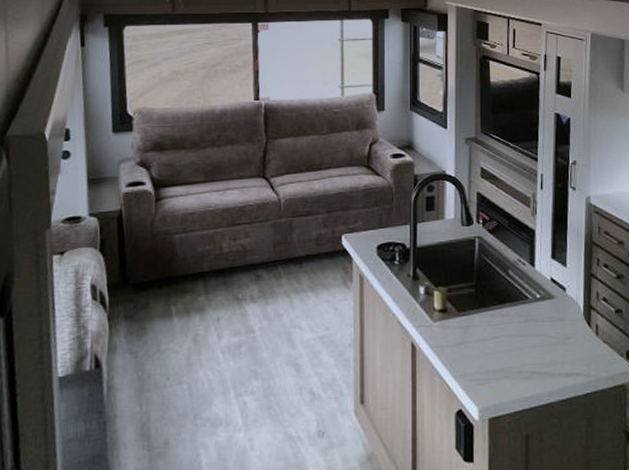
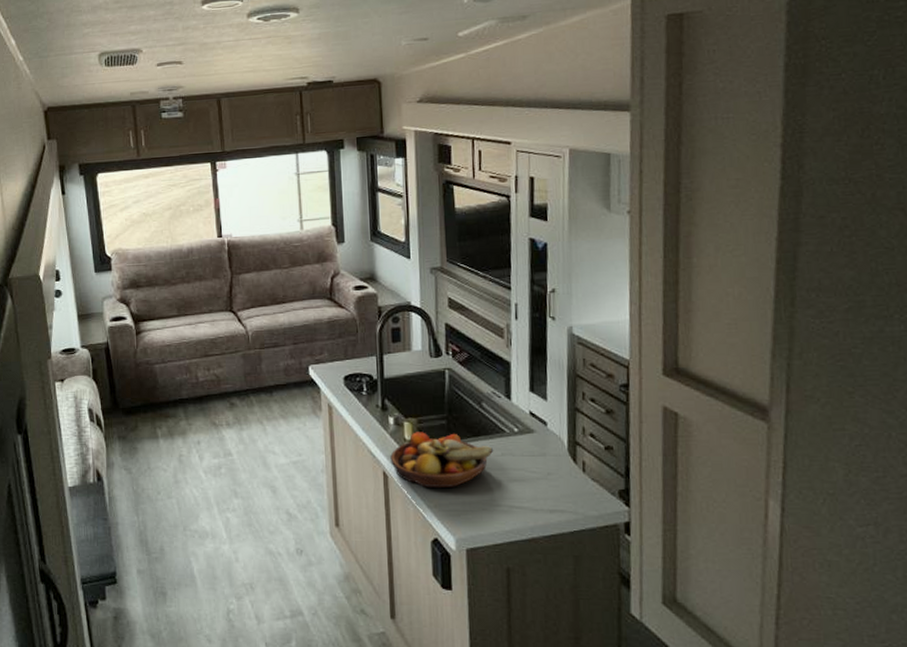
fruit bowl: none [419,301,518,358] -> present [390,432,494,489]

